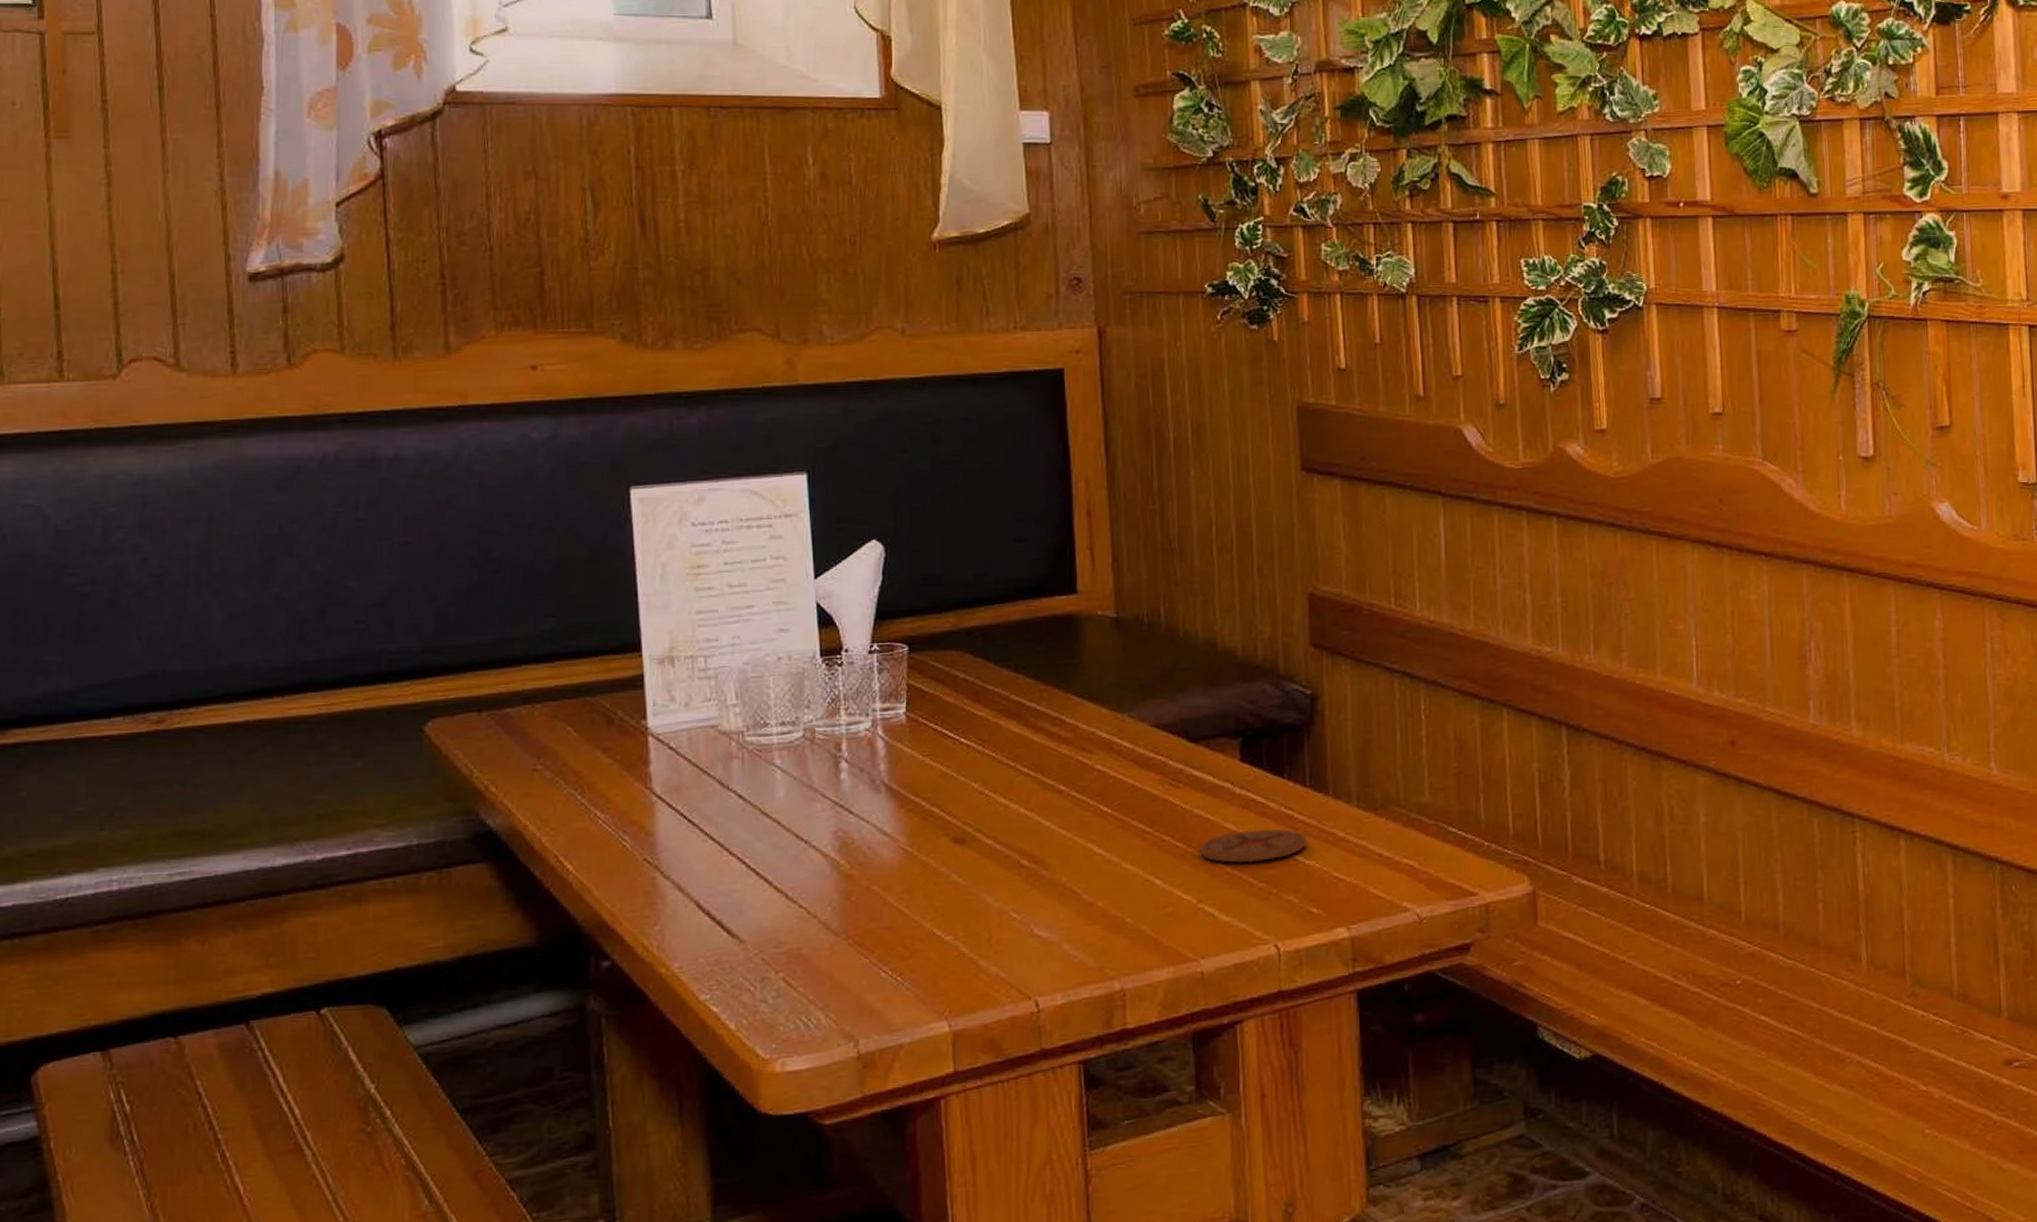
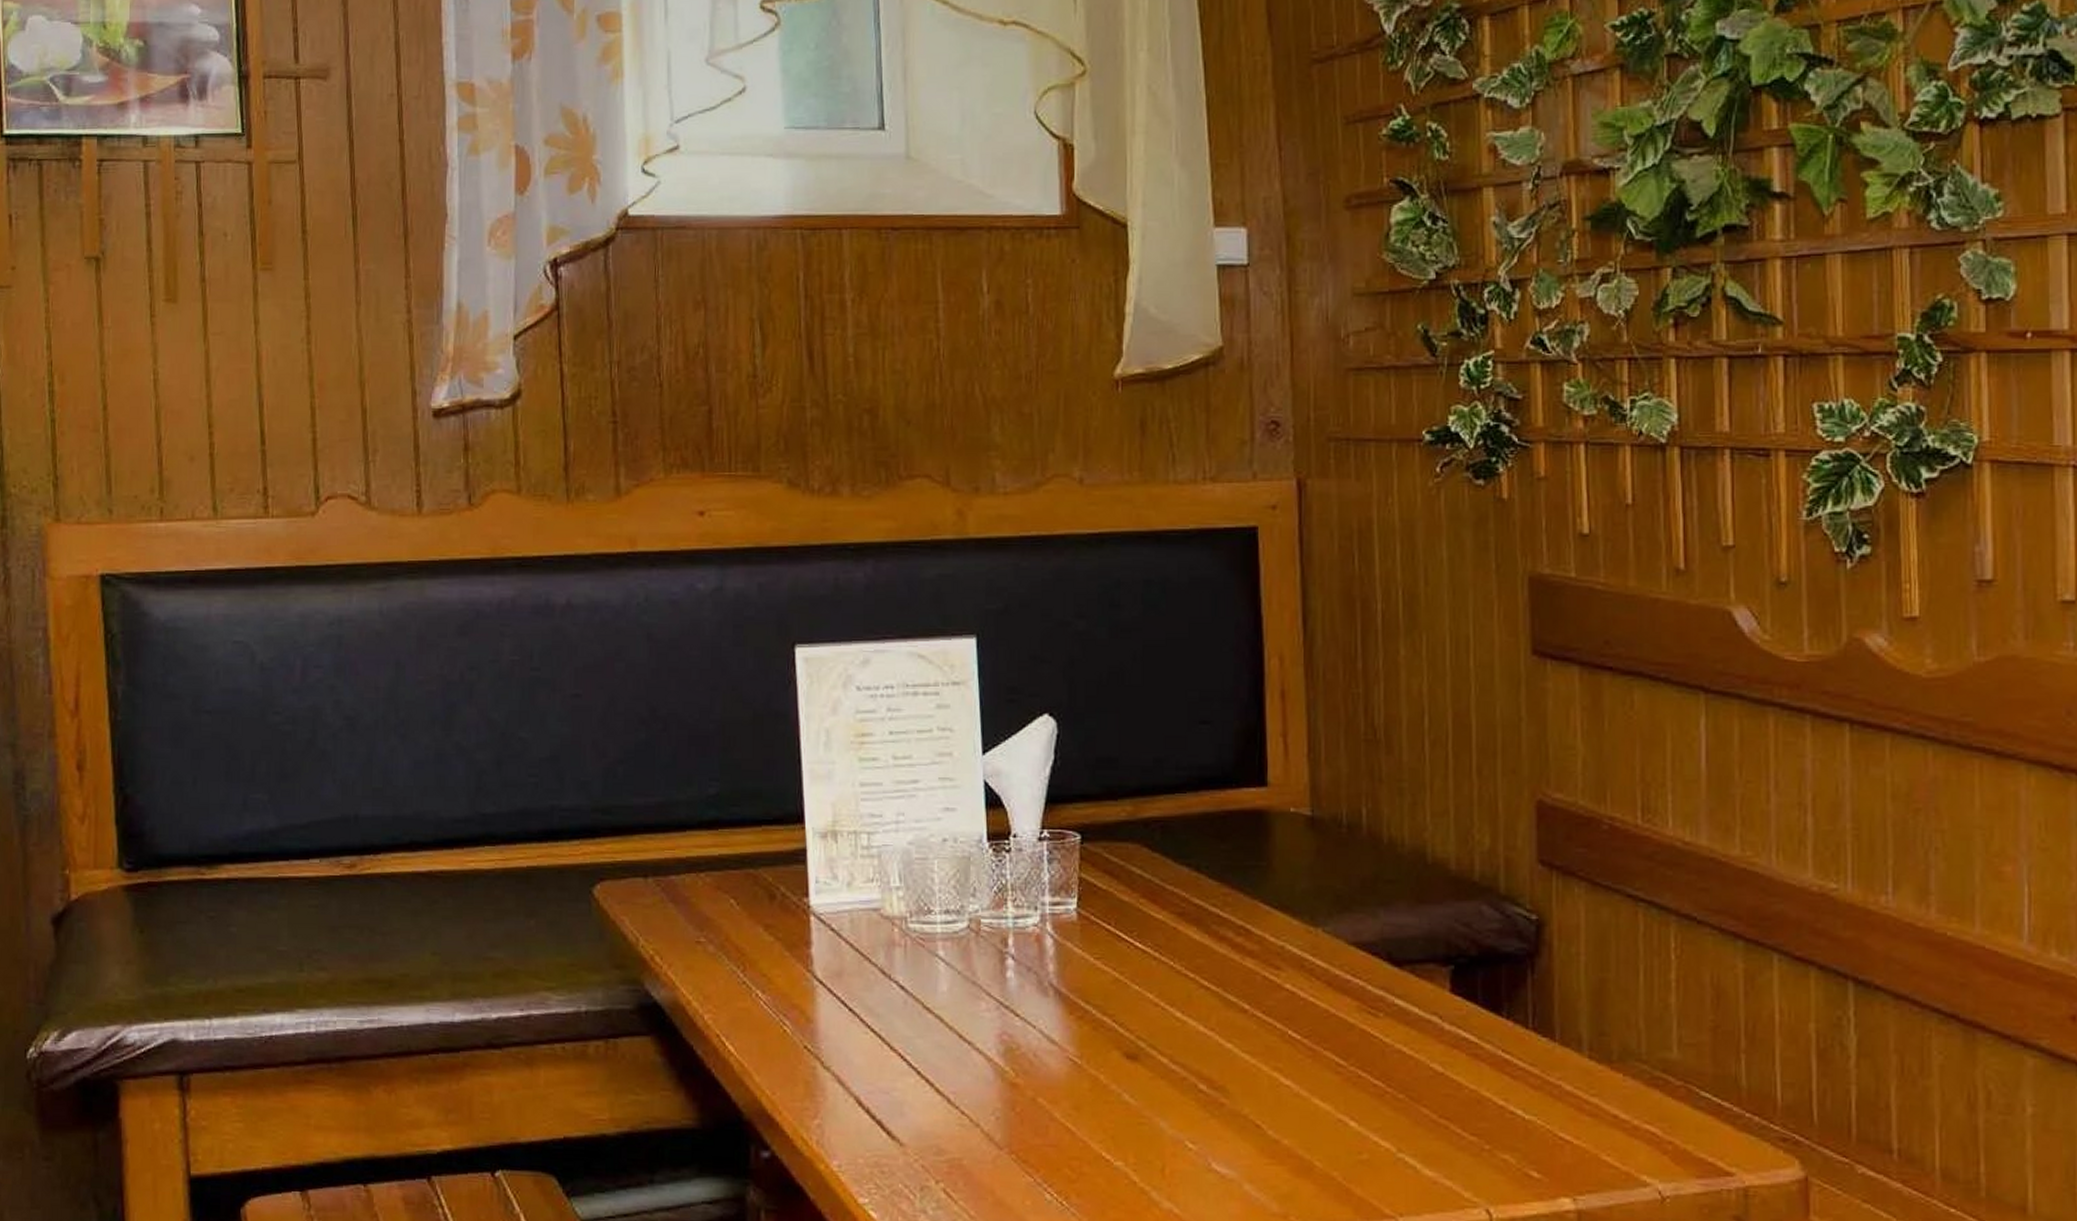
coaster: present [1200,828,1307,864] -> none [1401,1073,1527,1112]

